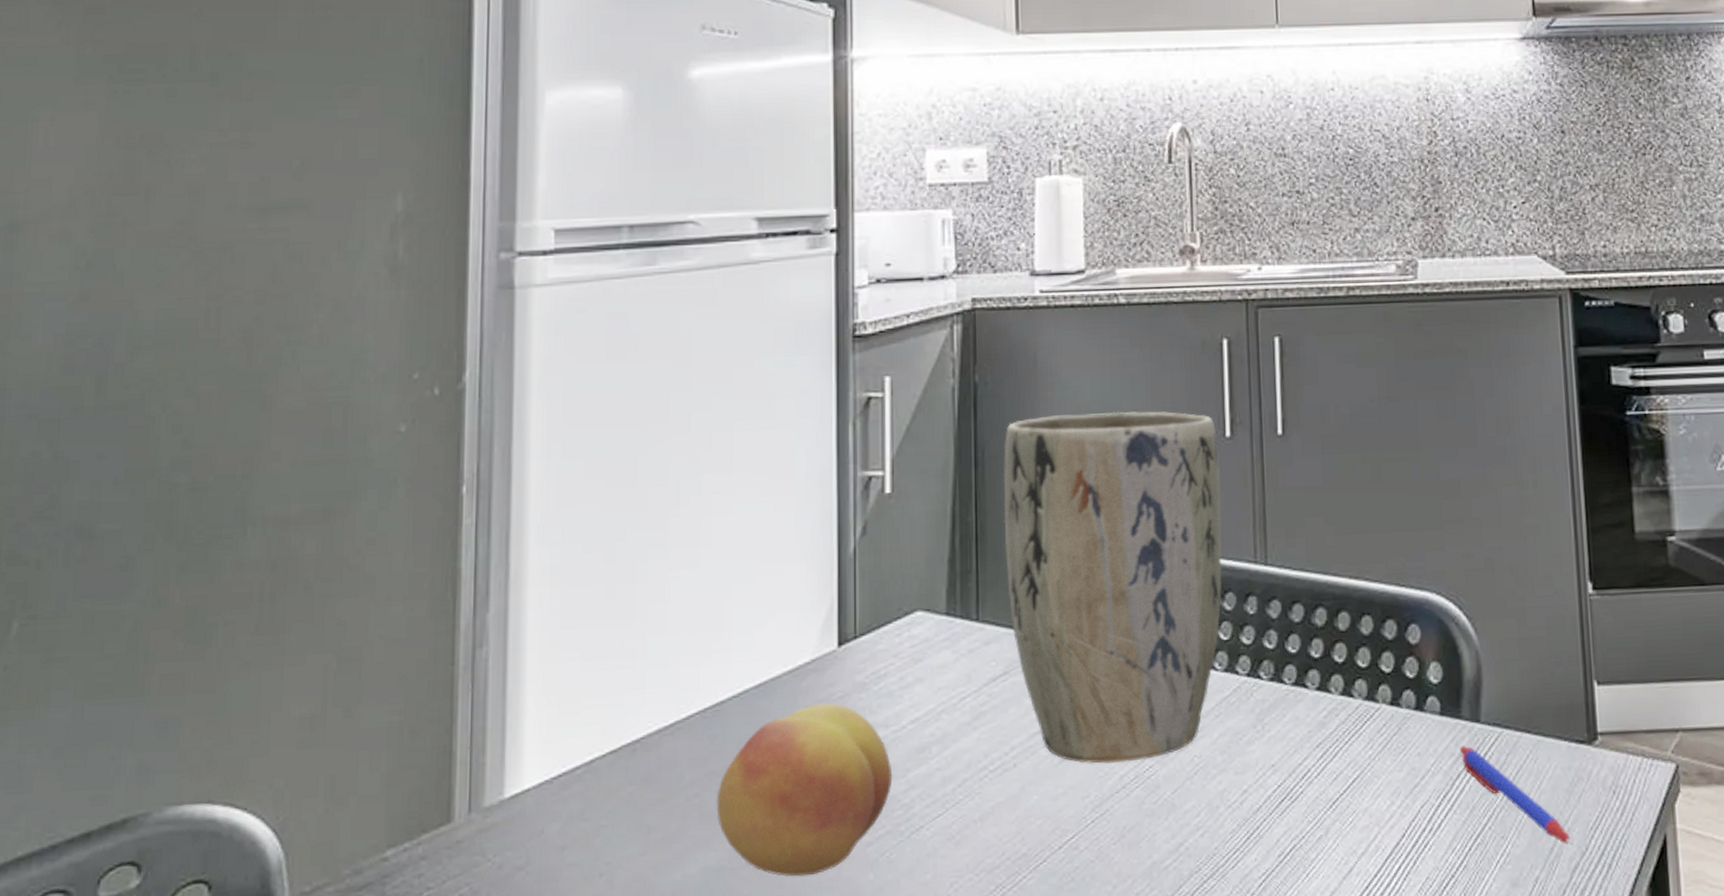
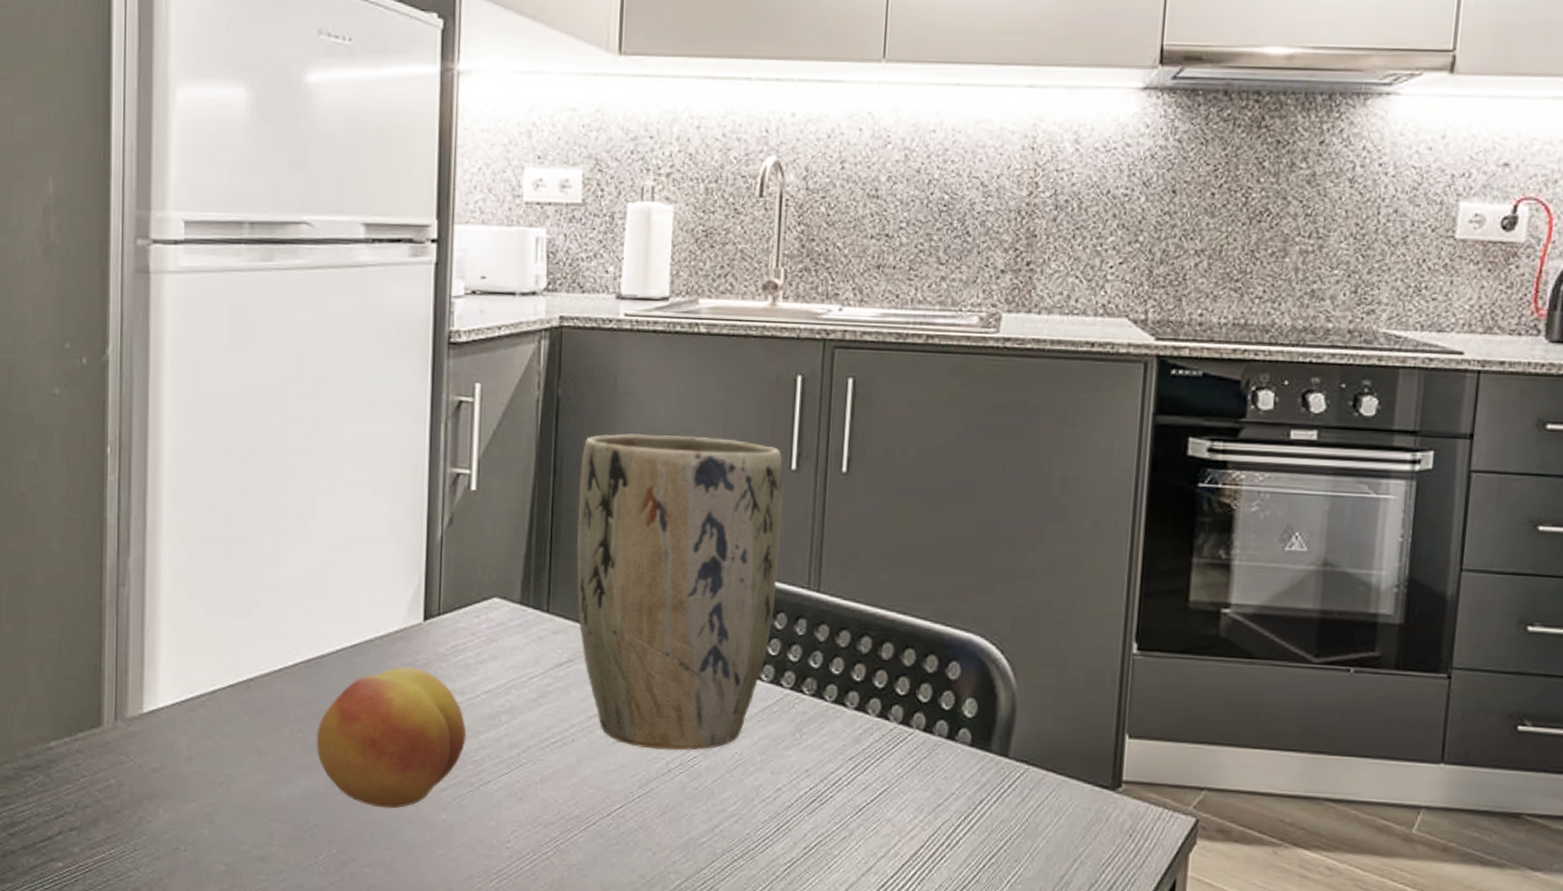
pen: present [1459,745,1572,845] -> none [984,776,1083,876]

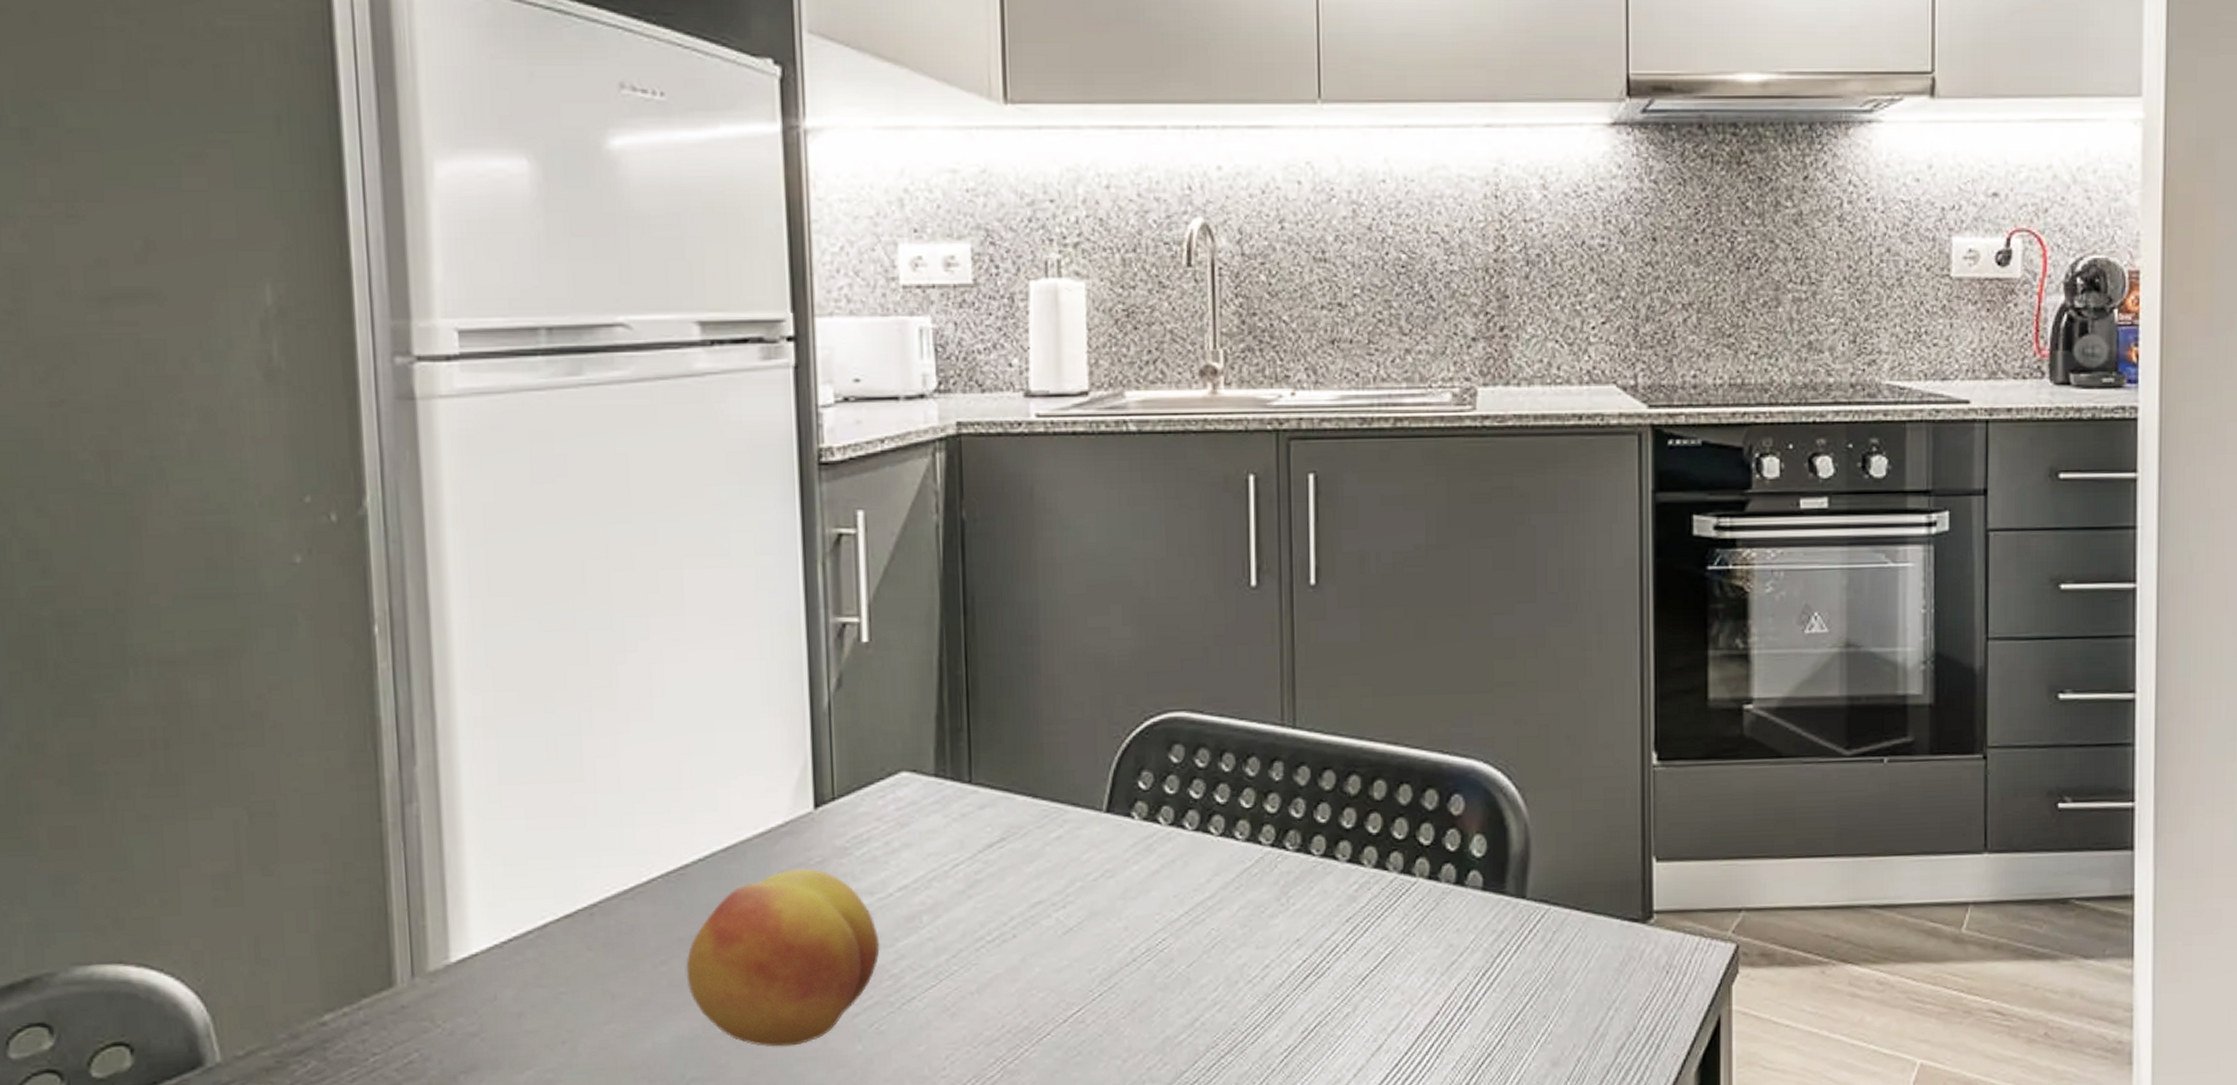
plant pot: present [576,433,784,751] -> none [996,555,1246,936]

